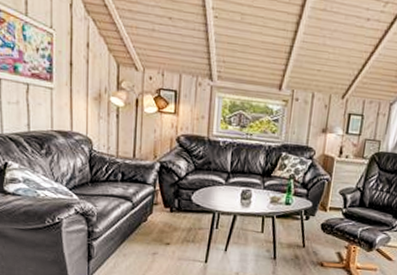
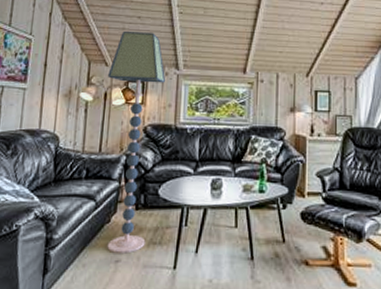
floor lamp: none [139,32,198,248] -> present [107,30,165,254]

